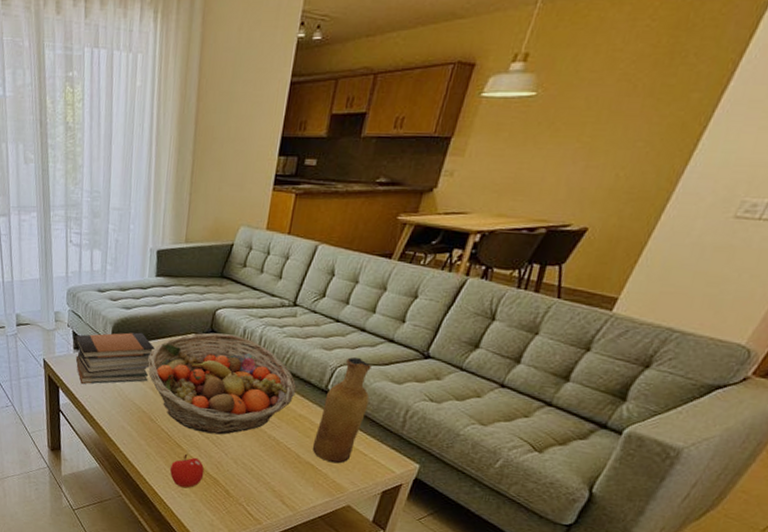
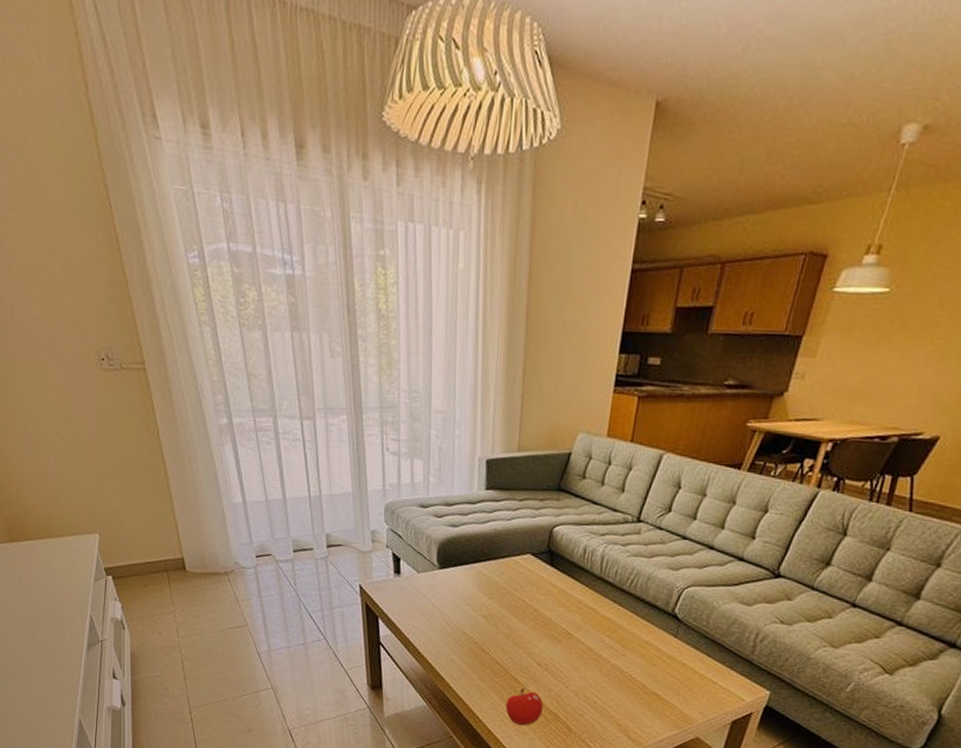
book stack: present [75,332,156,384] -> none [395,553,487,613]
fruit basket: present [147,332,296,435] -> none [478,552,641,666]
vase: present [313,357,372,464] -> none [659,578,720,693]

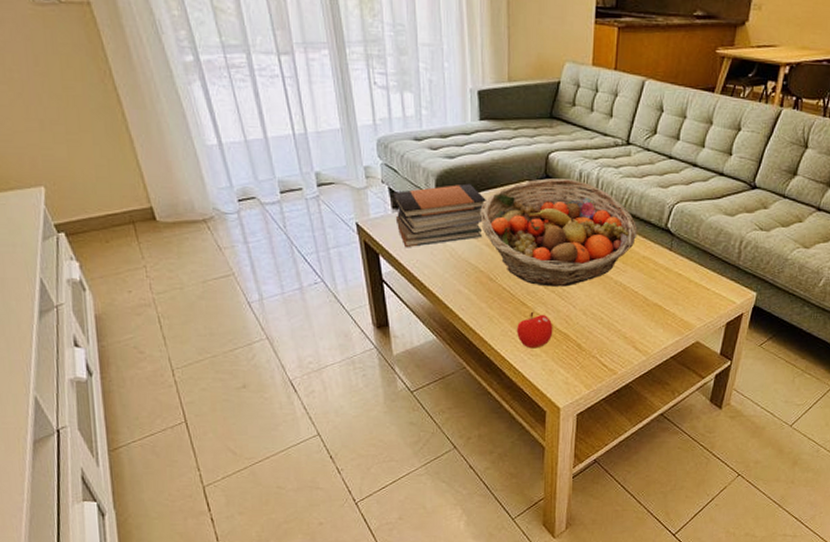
book stack: none [395,553,487,613] -> present [392,183,487,247]
fruit basket: none [478,552,641,666] -> present [480,178,638,287]

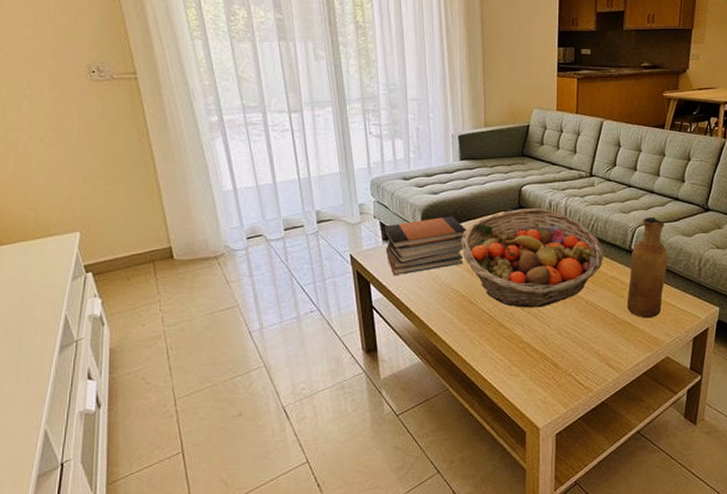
fruit: present [516,311,553,349] -> none [495,332,530,369]
vase: none [659,194,707,302] -> present [628,218,668,318]

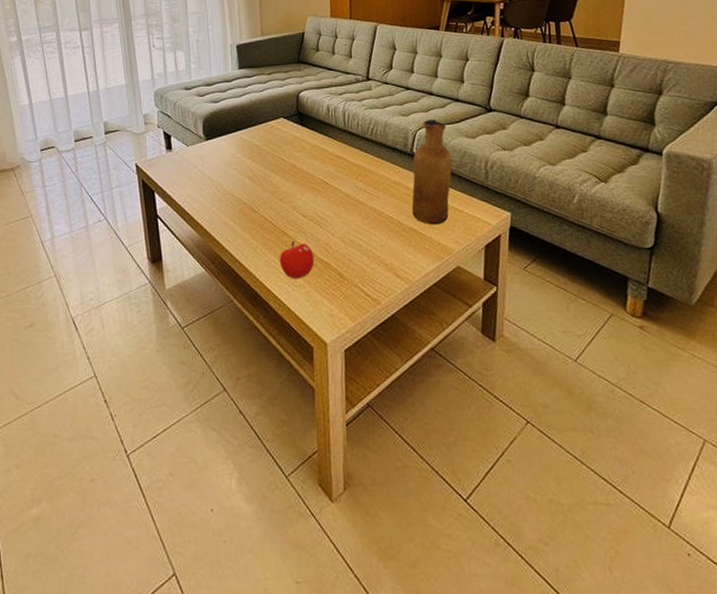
book stack: present [383,216,468,275] -> none [166,123,248,183]
fruit basket: present [461,209,604,308] -> none [242,114,386,215]
fruit: none [495,332,530,369] -> present [279,240,314,279]

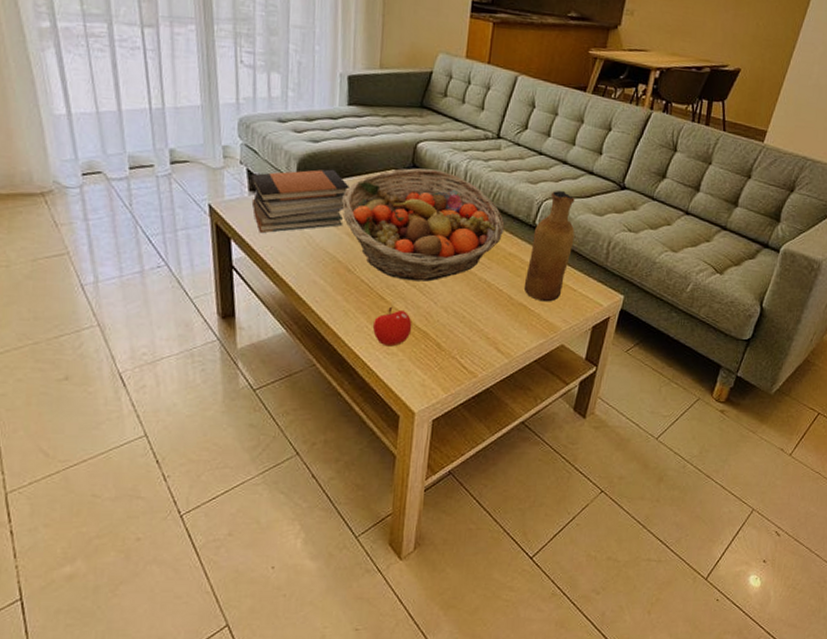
book stack: none [166,123,248,183] -> present [250,169,351,233]
fruit basket: none [242,114,386,215] -> present [342,168,505,282]

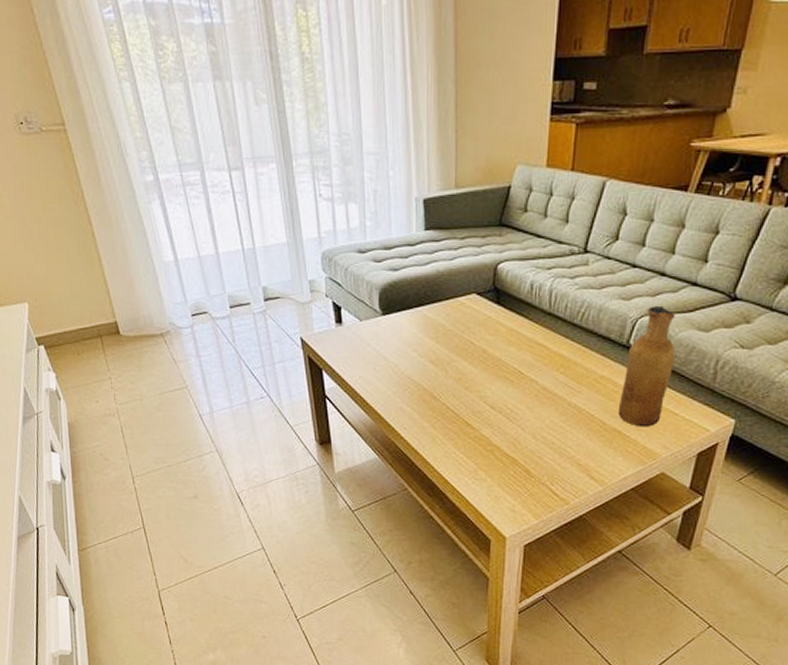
book stack: present [250,169,351,233] -> none [336,297,432,363]
fruit basket: present [342,168,505,282] -> none [424,291,595,408]
fruit: present [372,306,412,347] -> none [460,432,500,473]

